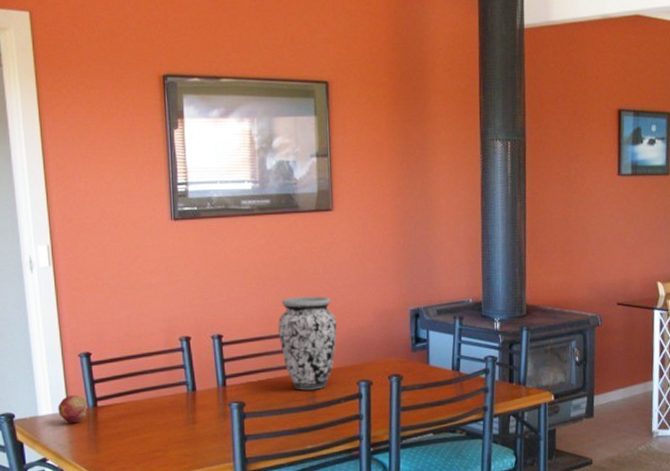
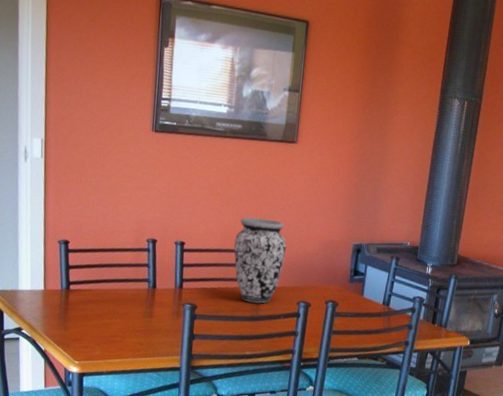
fruit: present [58,394,87,424] -> none [36,276,61,302]

